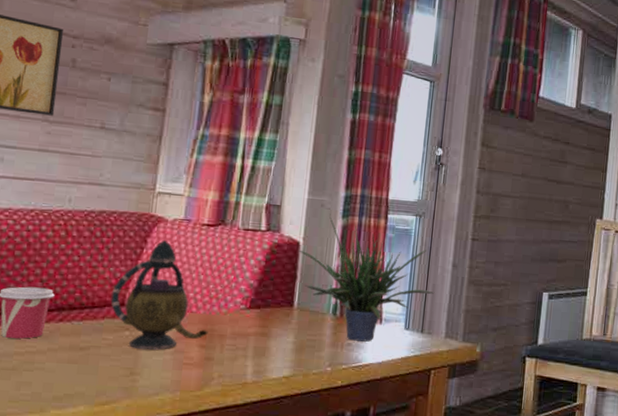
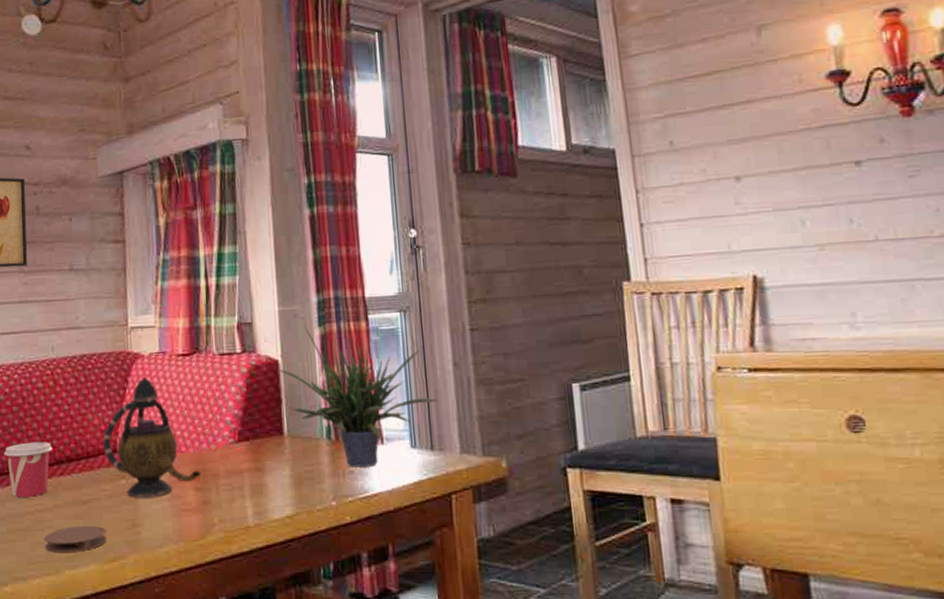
coaster: none [30,369,102,394] -> present [44,525,107,553]

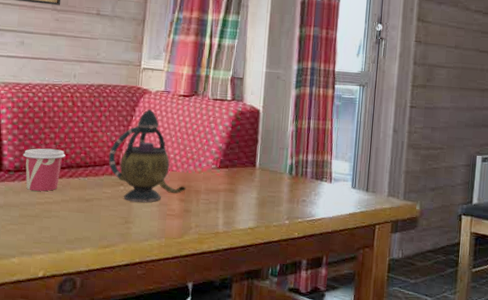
coaster: present [44,525,107,553] -> none [49,217,103,238]
potted plant: present [279,323,438,467] -> none [259,84,378,199]

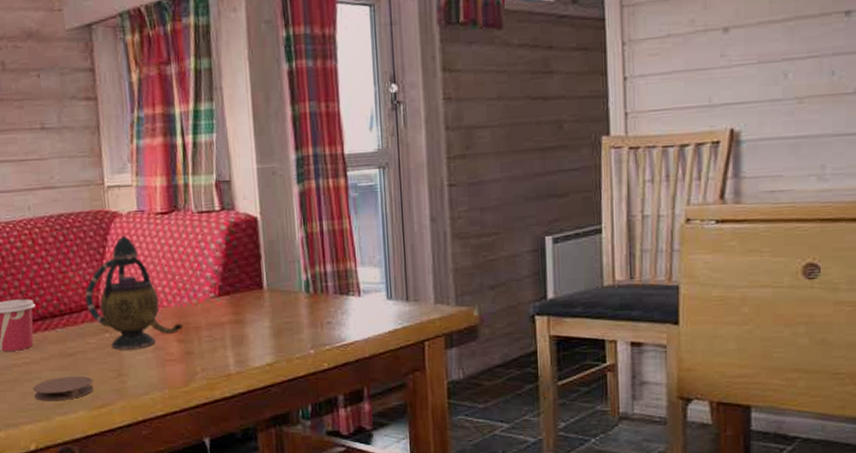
coaster: none [49,217,103,238] -> present [32,375,94,402]

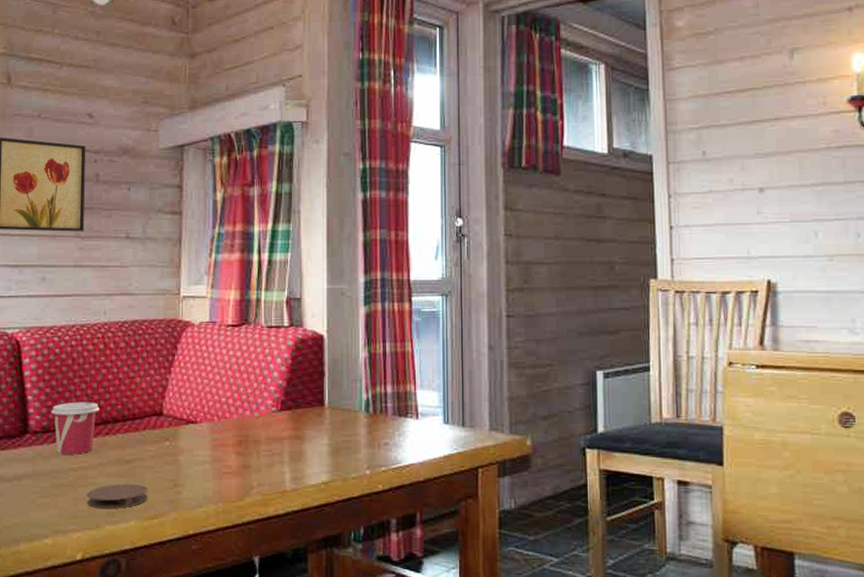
teapot: present [85,235,184,350] -> none [149,344,243,460]

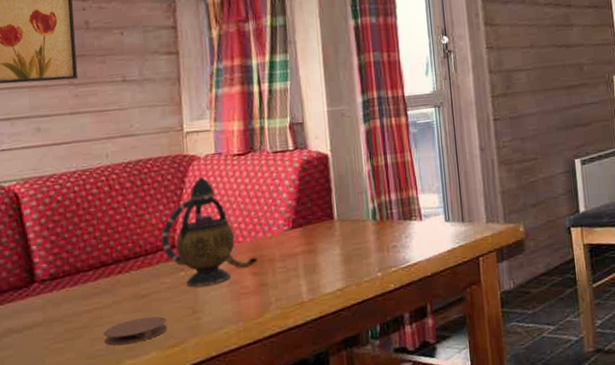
cup: present [50,402,100,454] -> none [58,243,110,298]
teapot: none [149,344,243,460] -> present [161,176,258,287]

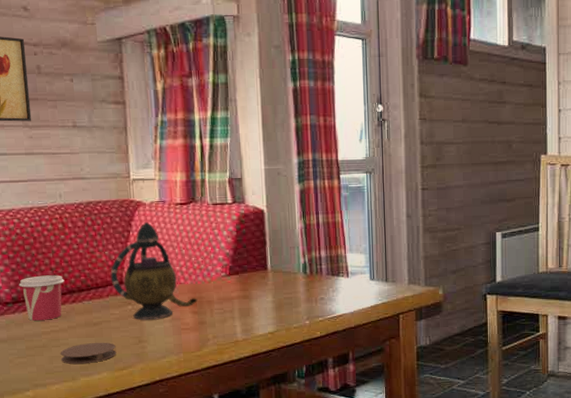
cup: none [58,243,110,298] -> present [18,275,65,321]

